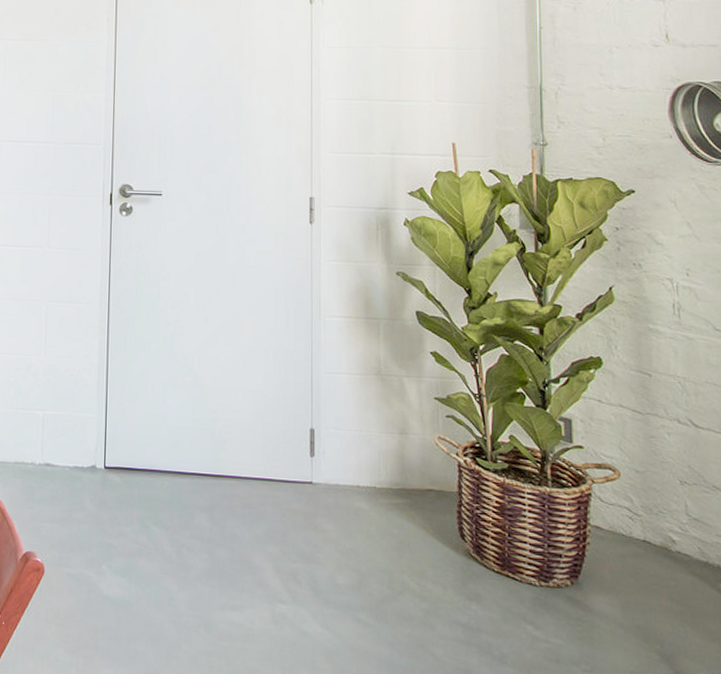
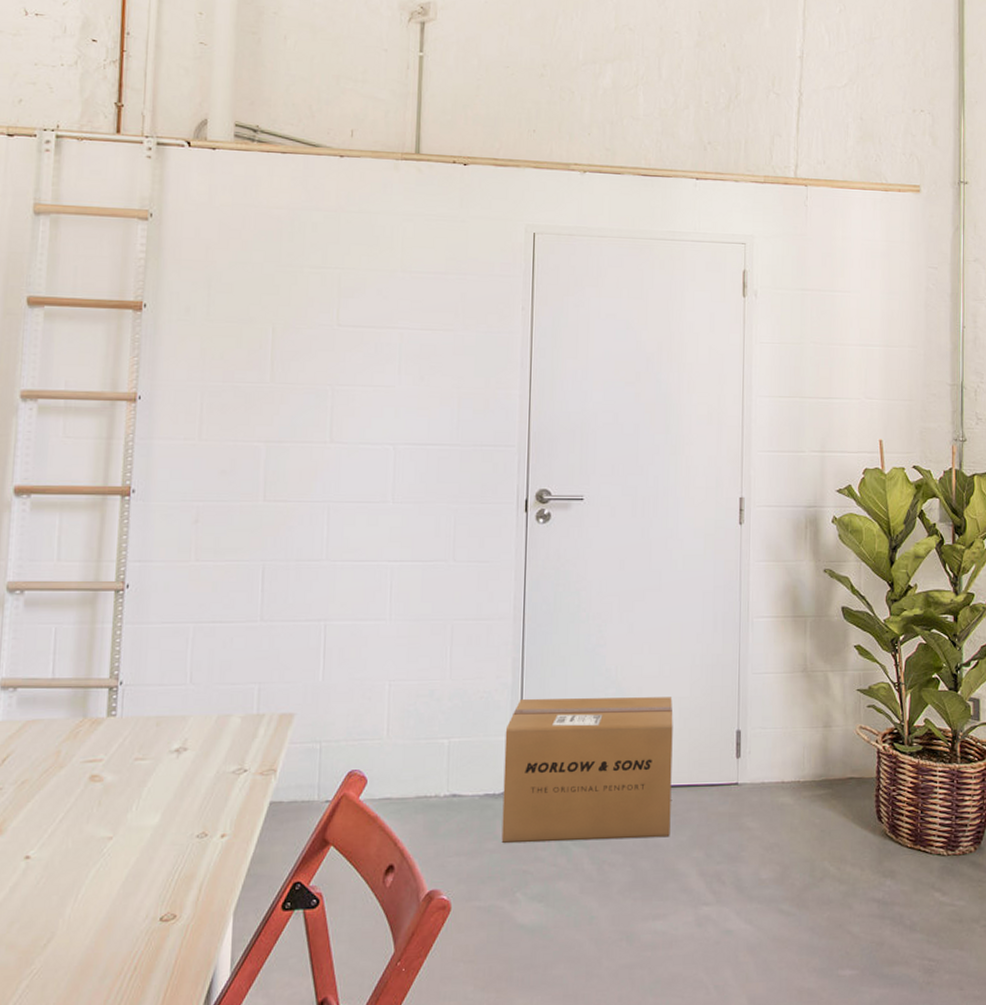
box: none [89,380,248,529] -> present [501,697,673,843]

